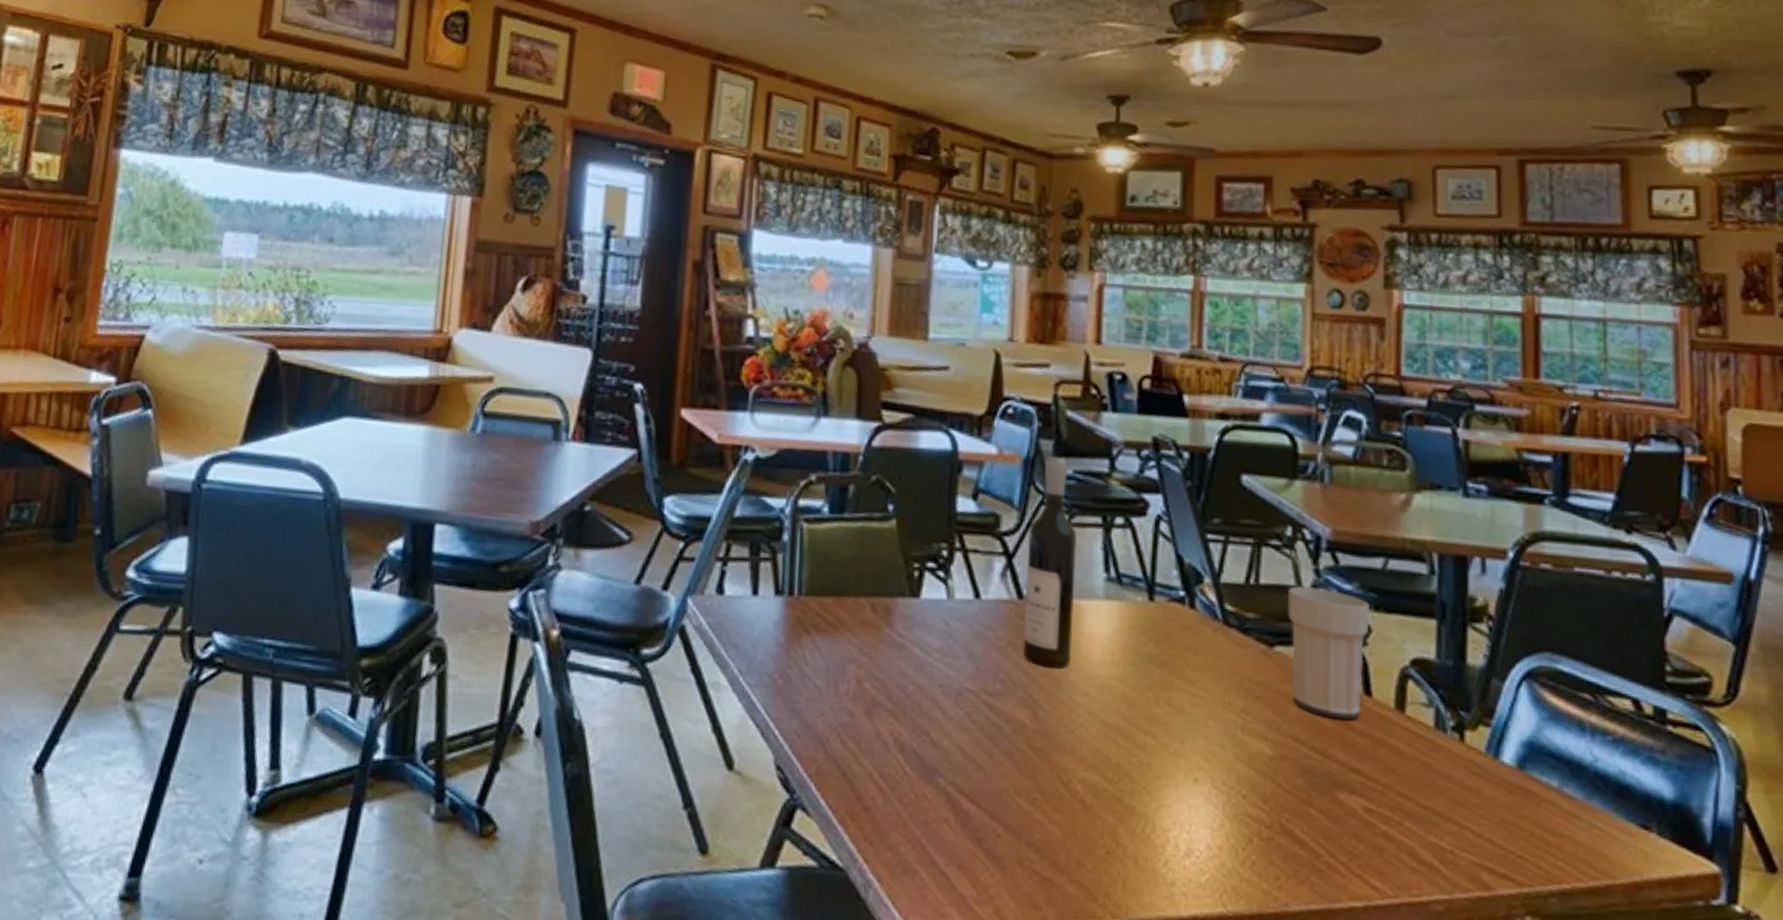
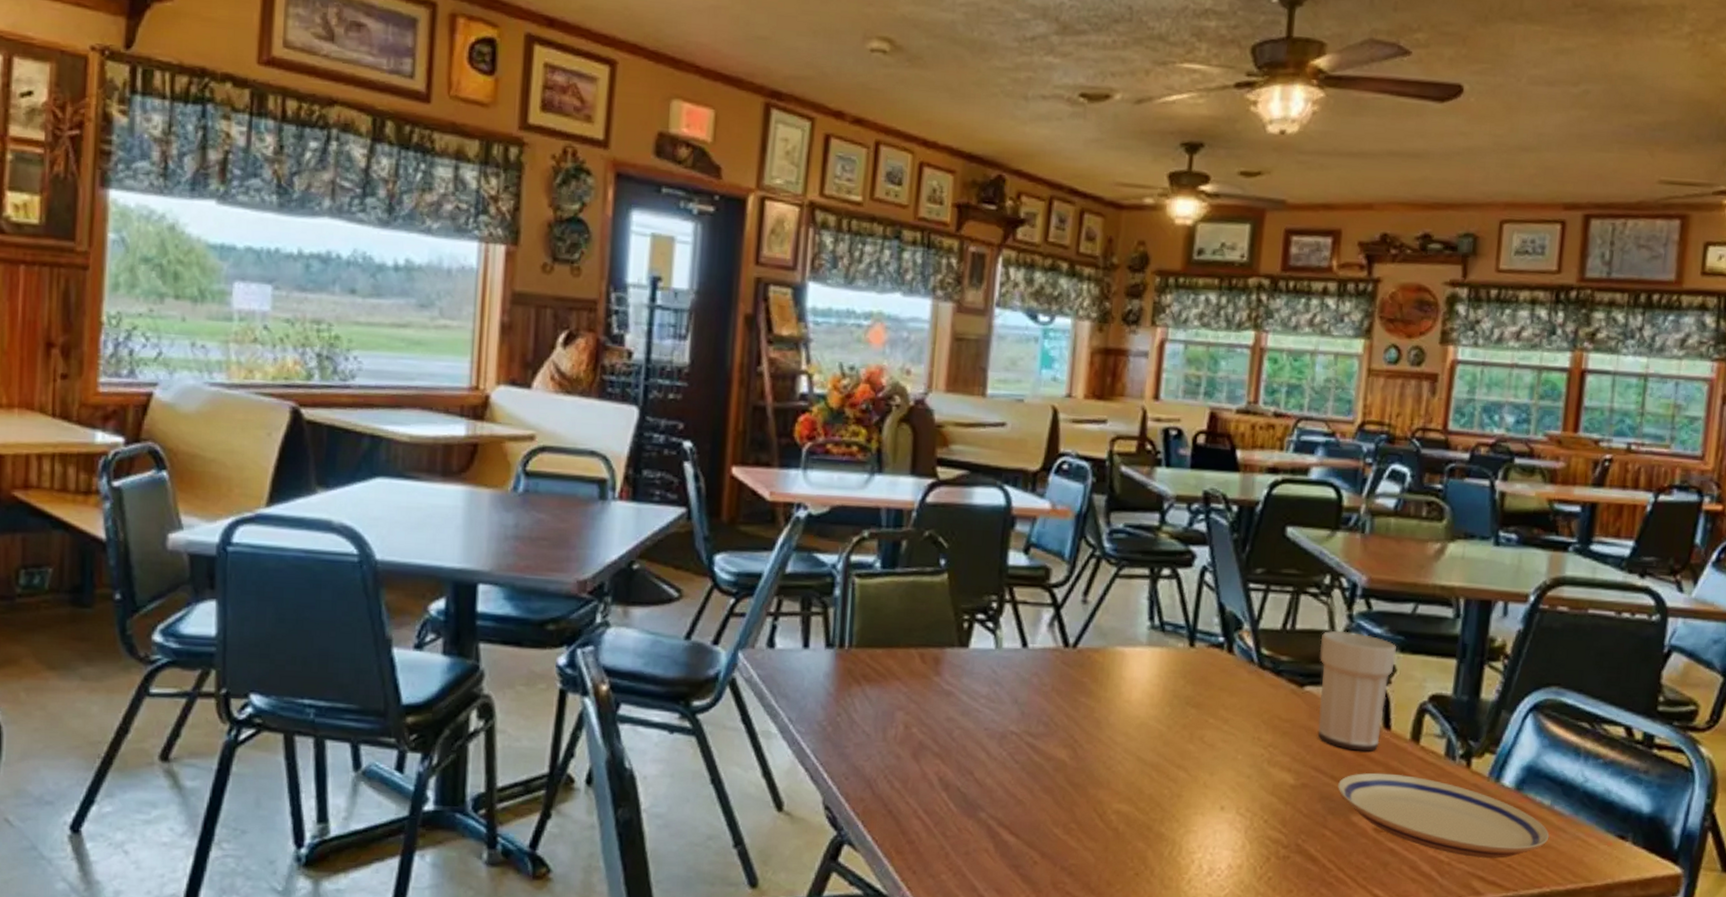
bottle: present [1022,455,1078,668] -> none [1066,510,1125,710]
plate: none [1320,744,1562,848] -> present [1338,772,1550,858]

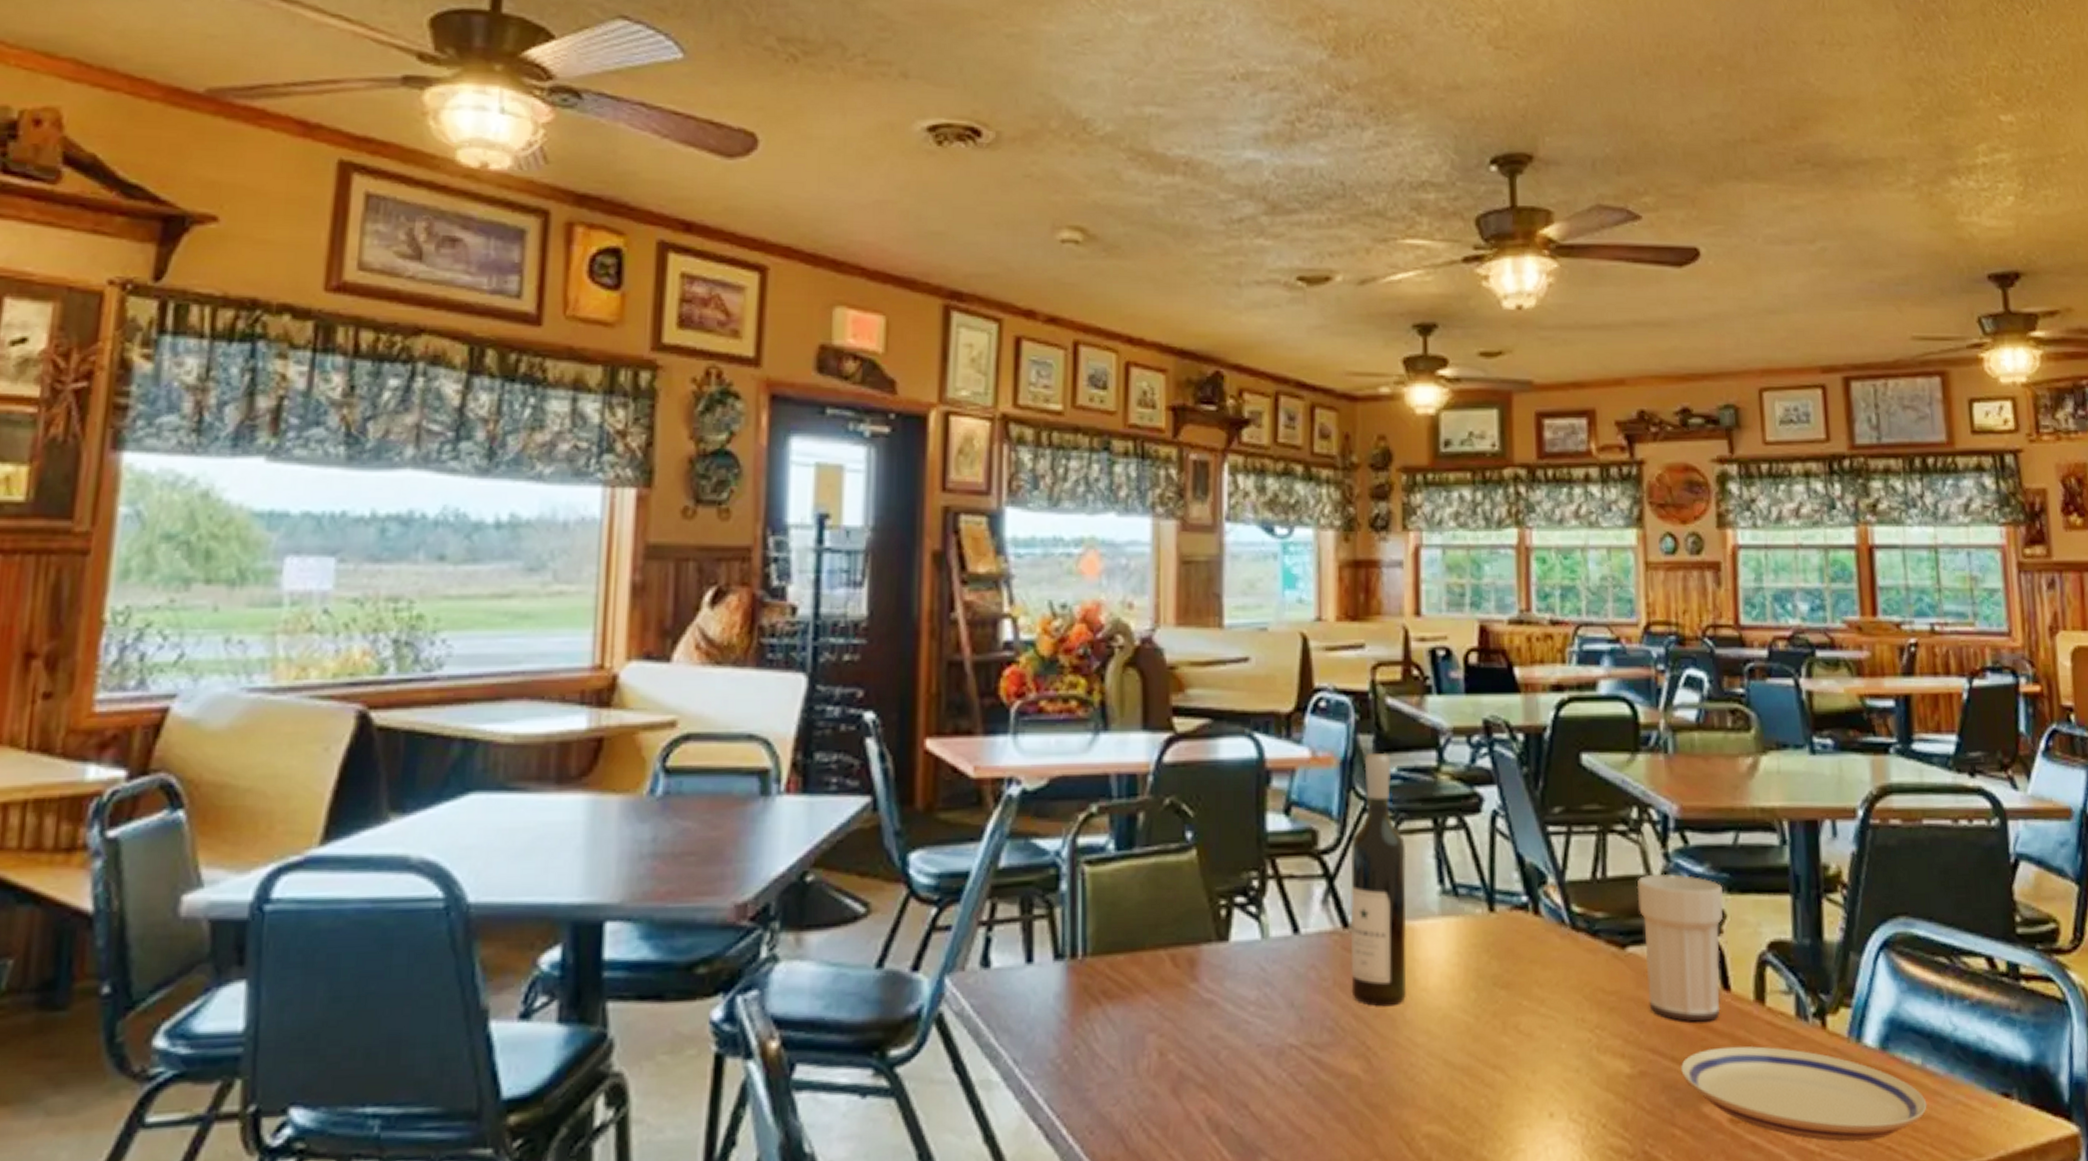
bottle: none [1066,510,1125,710] -> present [1350,752,1407,1005]

